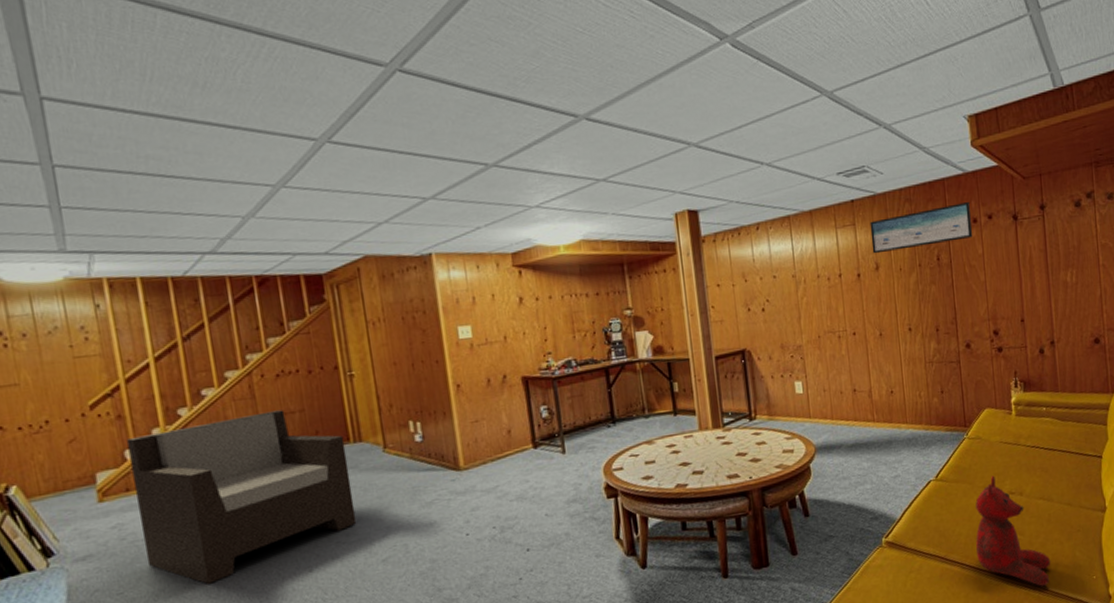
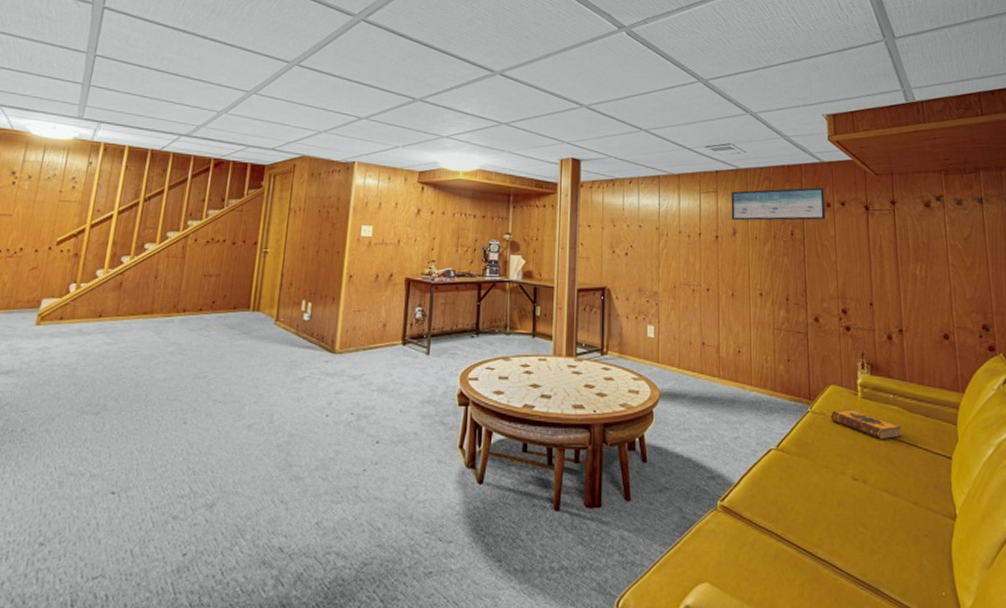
armchair: present [127,409,357,584] -> none [55,271,246,417]
teddy bear: present [975,475,1051,586] -> none [814,456,896,592]
hardback book: none [985,428,1055,453] -> present [829,409,902,440]

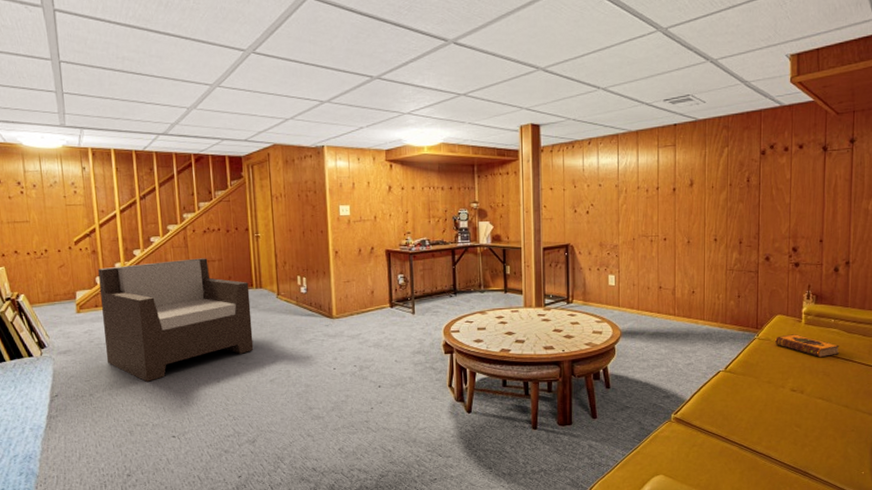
armchair: none [55,271,246,417] -> present [98,258,254,382]
wall art: present [731,187,826,221] -> none [689,132,783,172]

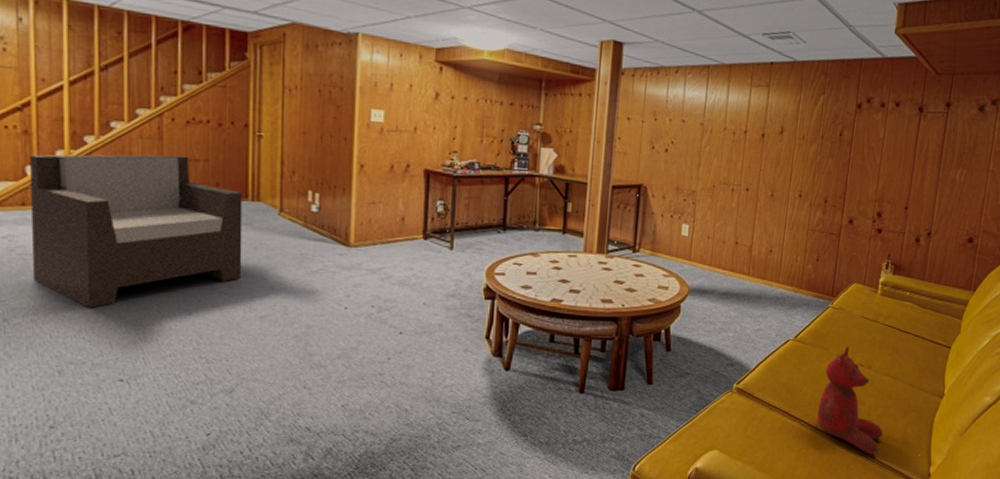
teddy bear: none [754,373,823,474] -> present [816,346,884,454]
hardback book: present [774,334,840,358] -> none [848,305,912,332]

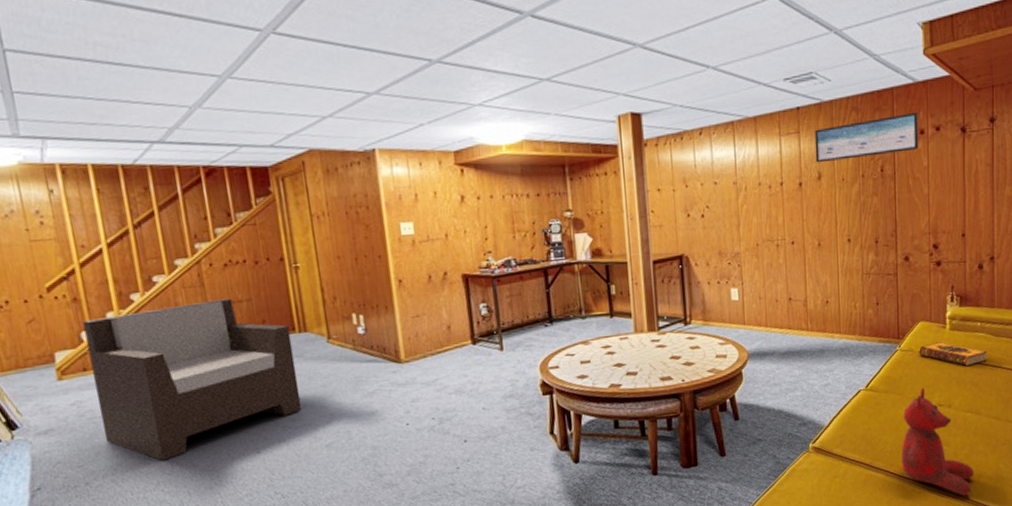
wall art: none [780,85,881,121] -> present [814,113,919,163]
hardback book: none [848,305,912,332] -> present [918,342,988,367]

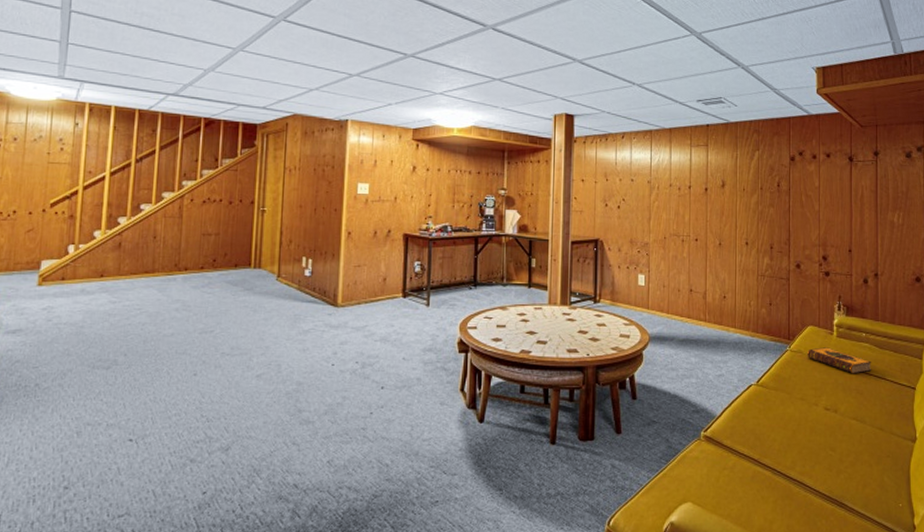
armchair: present [83,298,302,461] -> none [64,230,247,371]
wall art: present [814,113,919,163] -> none [720,140,812,173]
teddy bear: present [901,387,975,496] -> none [788,389,859,505]

